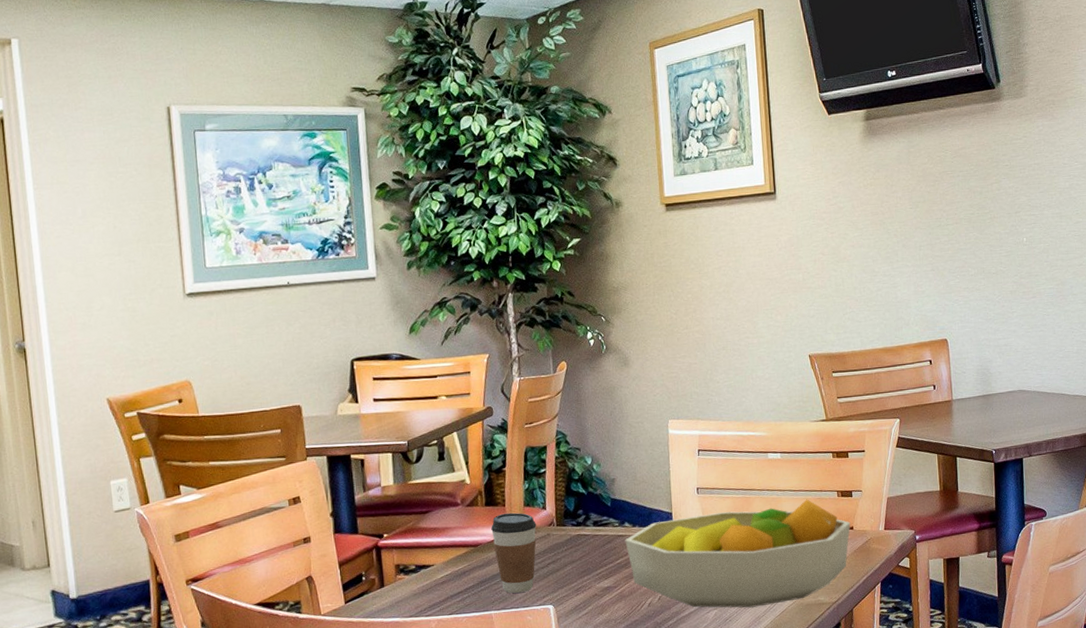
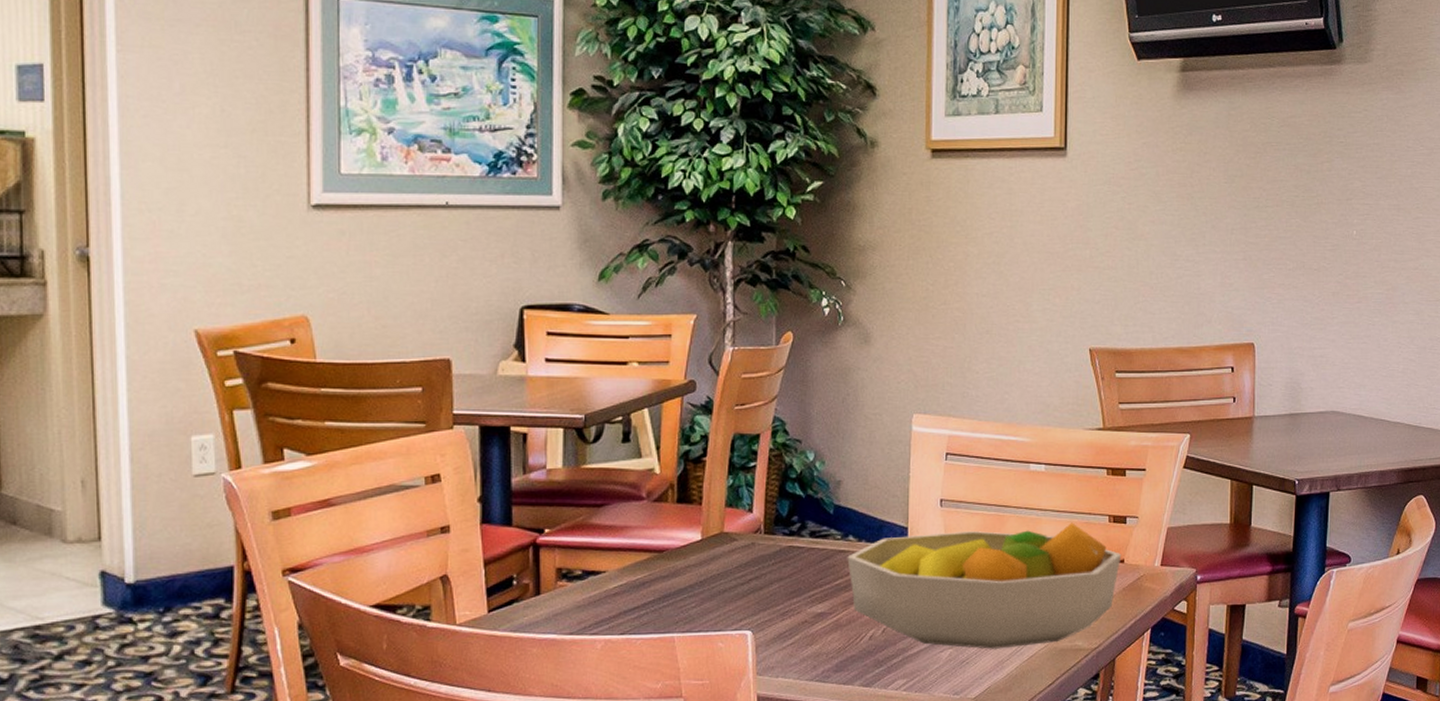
coffee cup: present [491,512,537,594] -> none [682,513,739,614]

